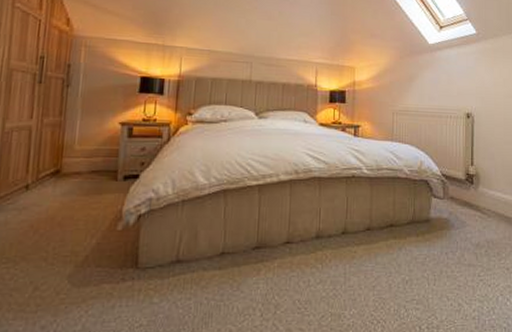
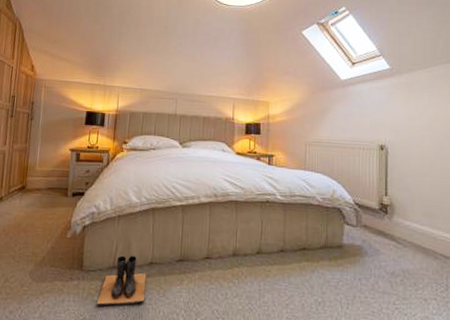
boots: none [155,247,217,307] -> present [96,255,147,306]

